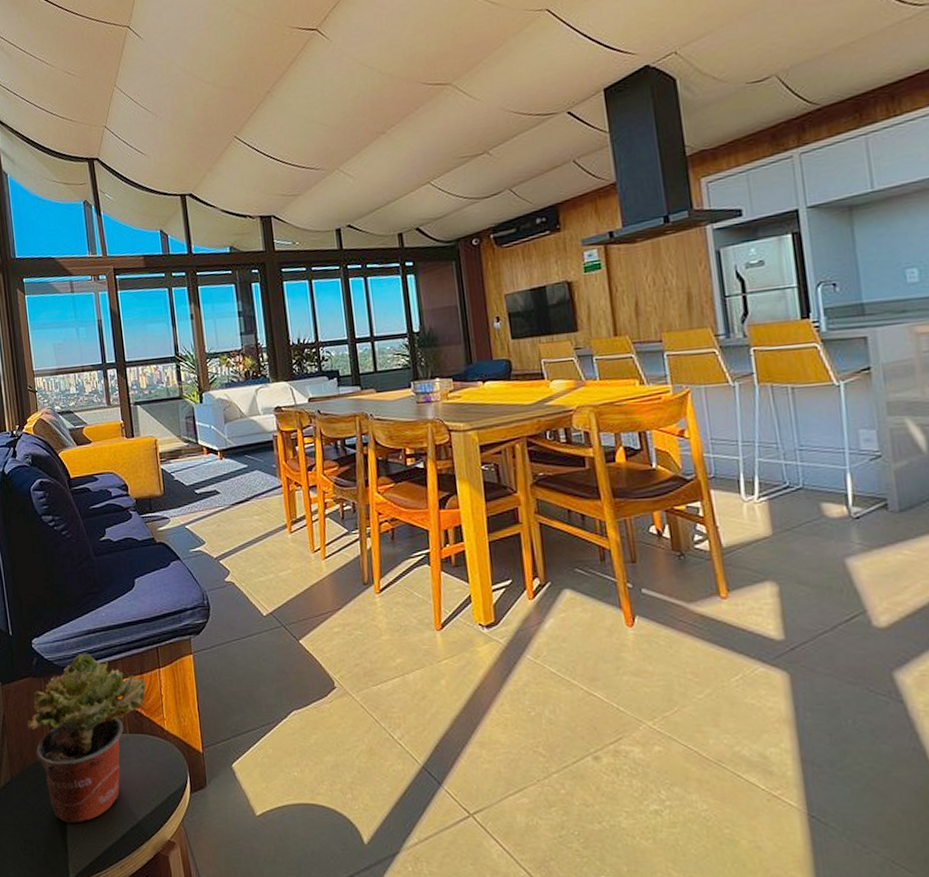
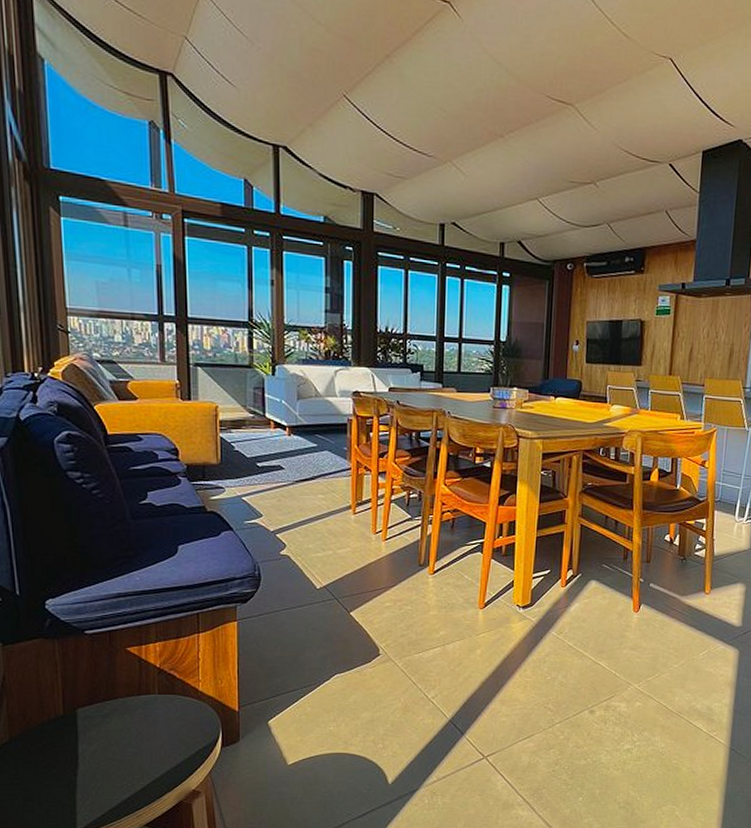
potted plant: present [27,653,146,823] -> none [34,616,182,779]

